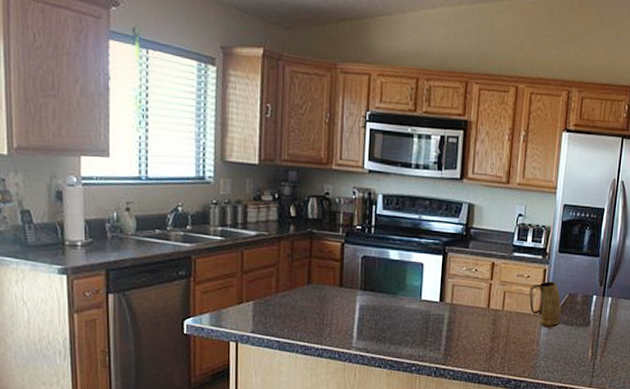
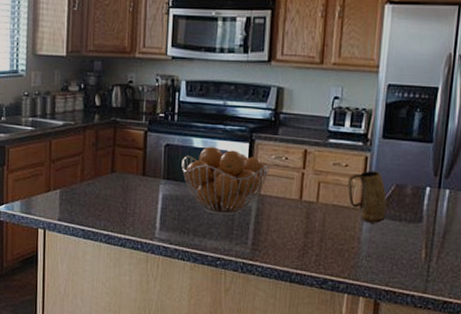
fruit basket: none [378,259,461,324] -> present [181,146,269,216]

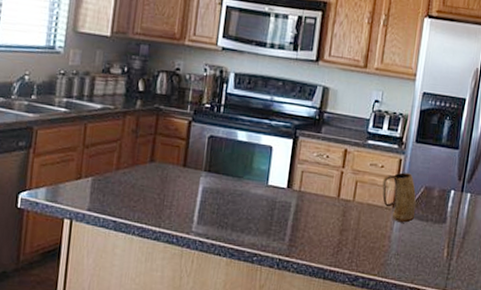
fruit basket: present [181,146,269,216] -> none [224,141,311,211]

